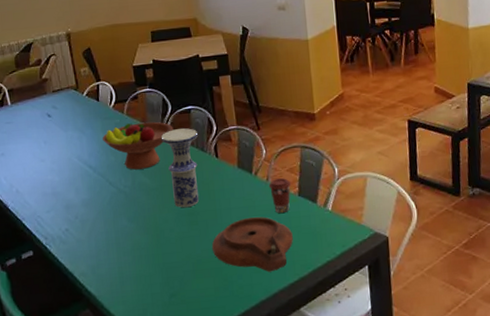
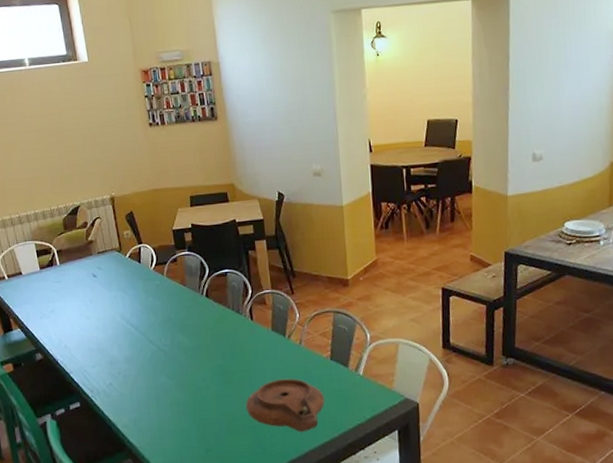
fruit bowl: present [102,121,174,170] -> none [144,284,211,330]
vase: present [161,128,199,208] -> none [198,291,235,368]
coffee cup: present [268,177,292,214] -> none [301,341,324,377]

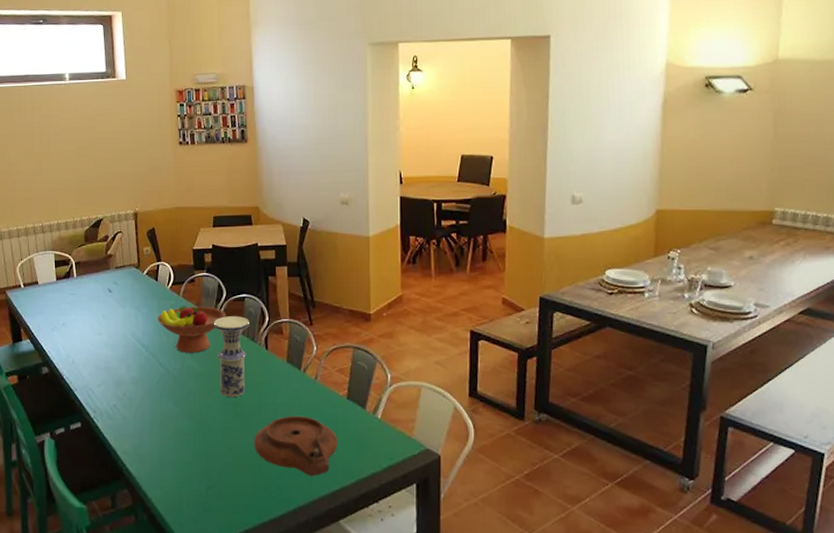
fruit bowl: none [144,284,211,330] -> present [157,306,226,353]
vase: none [198,291,235,368] -> present [213,316,250,398]

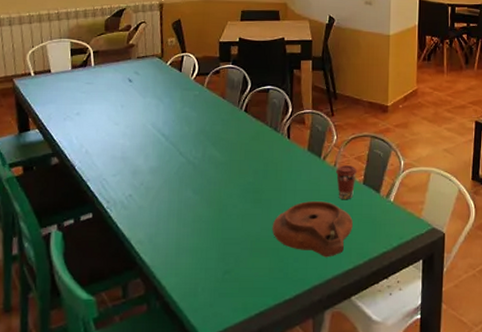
fruit bowl: present [157,306,226,353] -> none [179,97,250,143]
vase: present [213,316,250,398] -> none [236,107,274,185]
coffee cup: none [317,377,341,416] -> present [335,164,358,200]

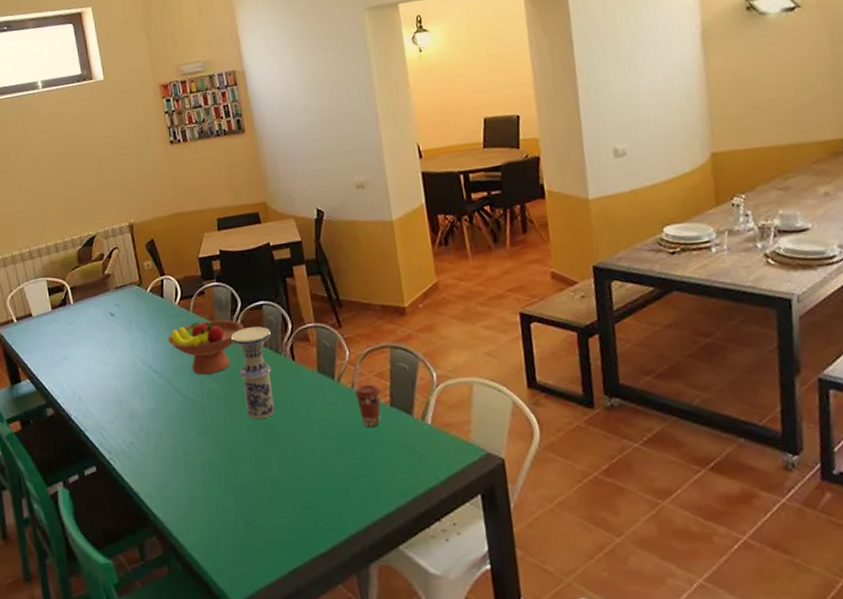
fruit bowl: none [179,97,250,143] -> present [168,319,244,375]
vase: none [236,107,274,185] -> present [230,326,274,420]
plate: present [272,201,353,258] -> none [291,431,387,500]

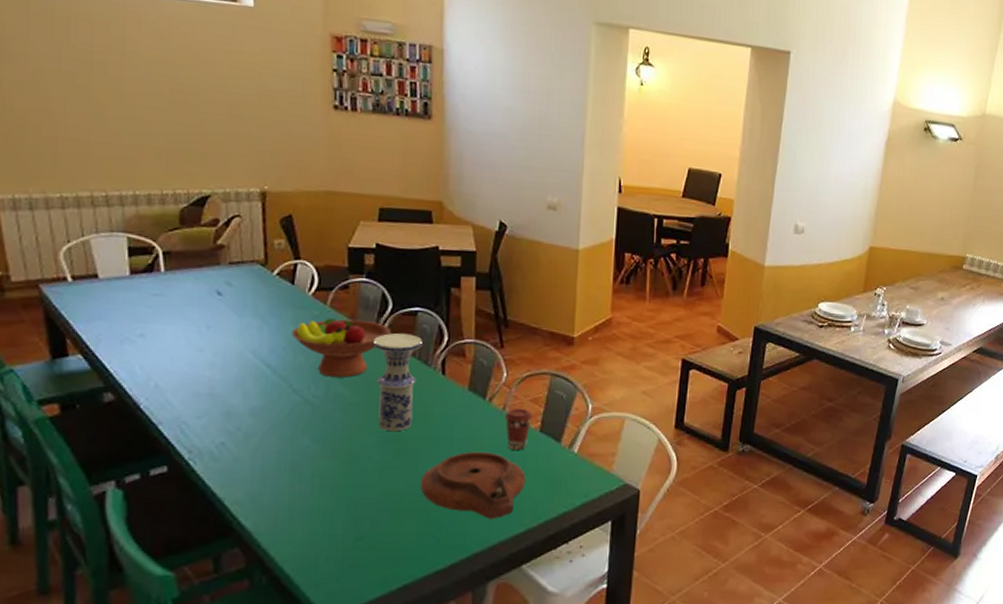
plate: none [291,431,387,500] -> present [420,452,526,520]

